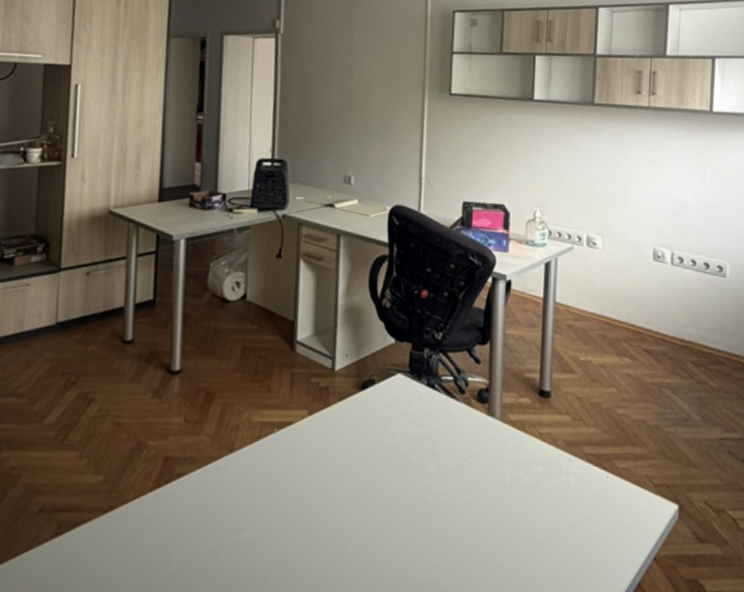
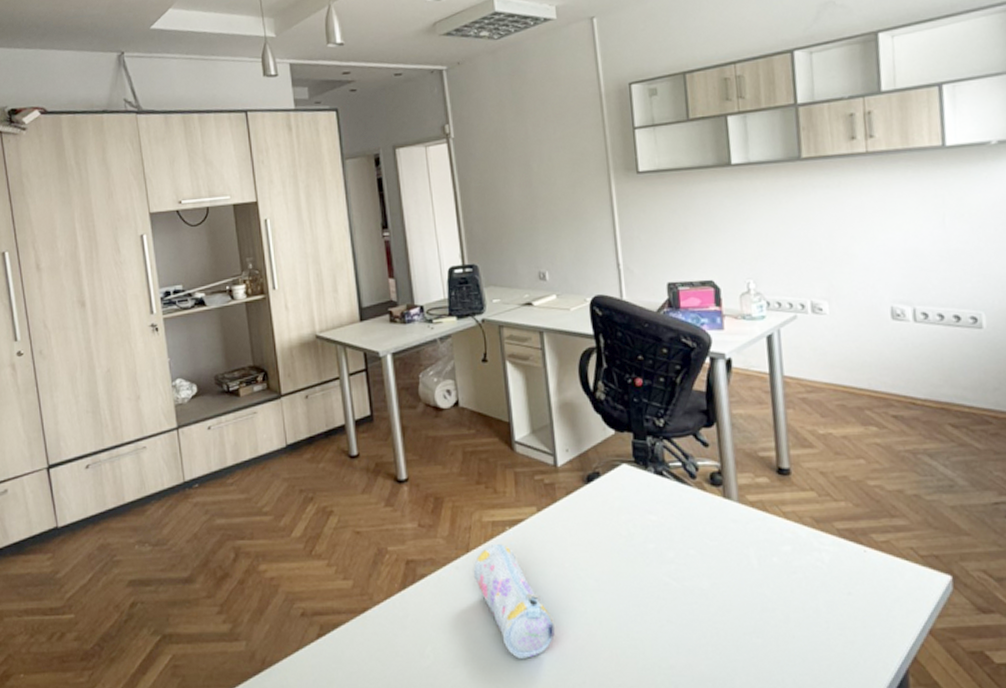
pencil case: none [233,446,308,570] -> present [473,544,555,659]

